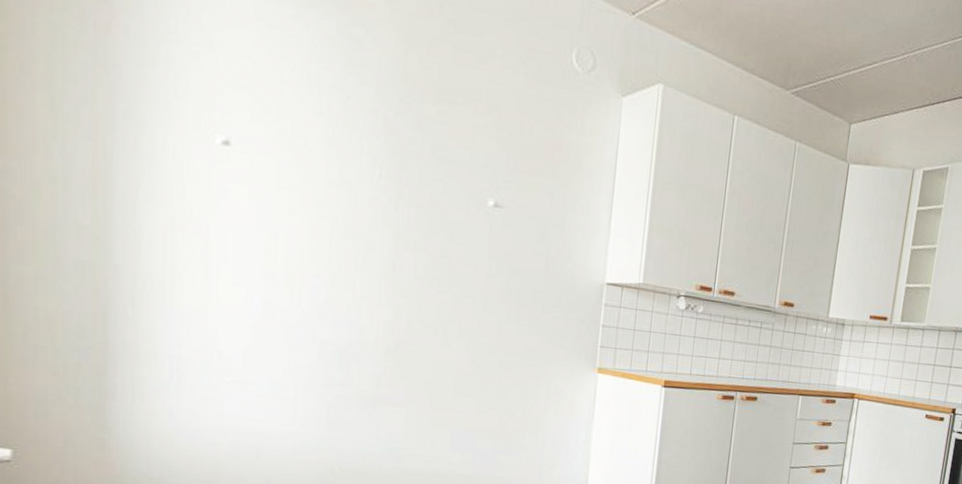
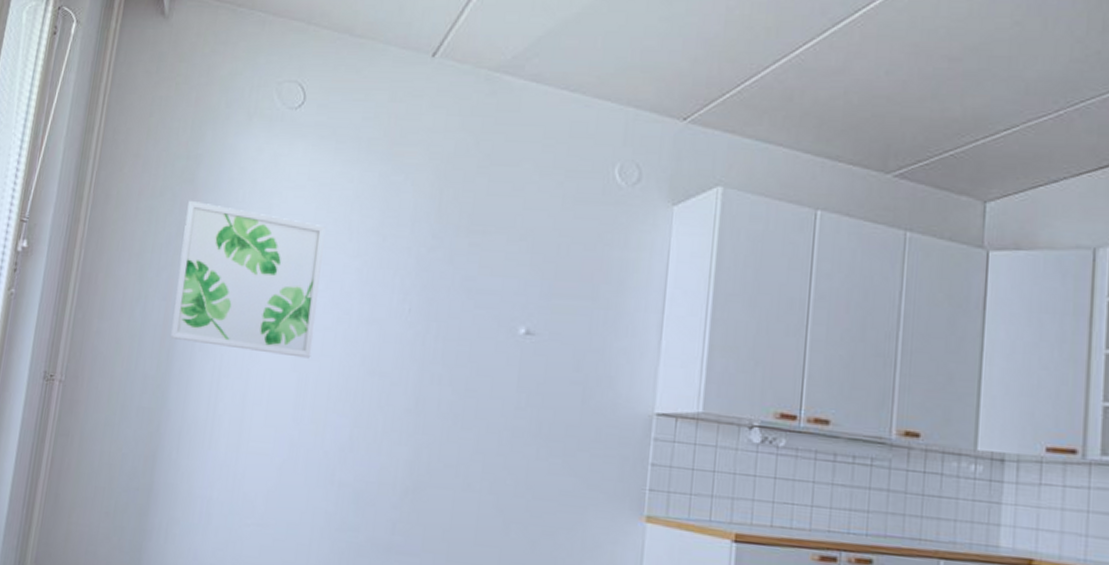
wall art: none [104,21,281,217] -> present [170,200,326,359]

